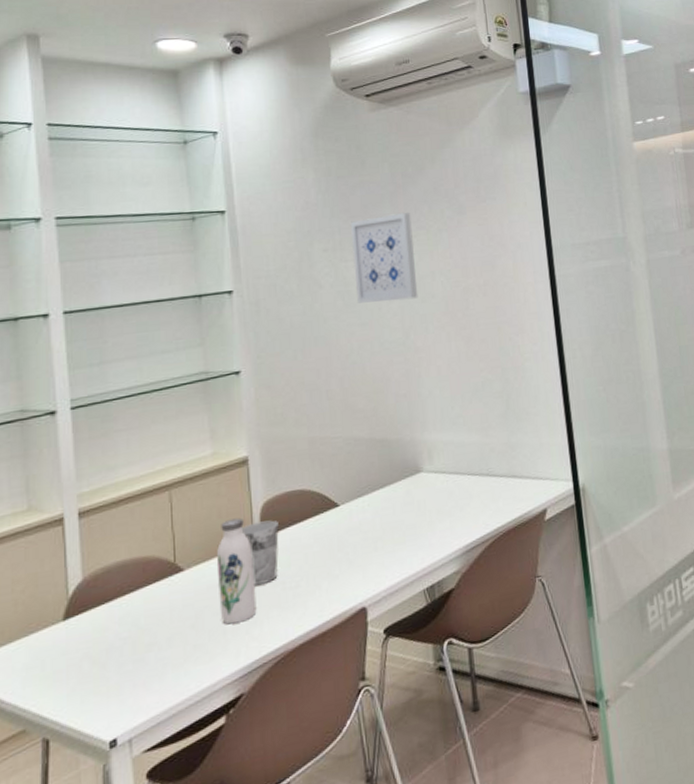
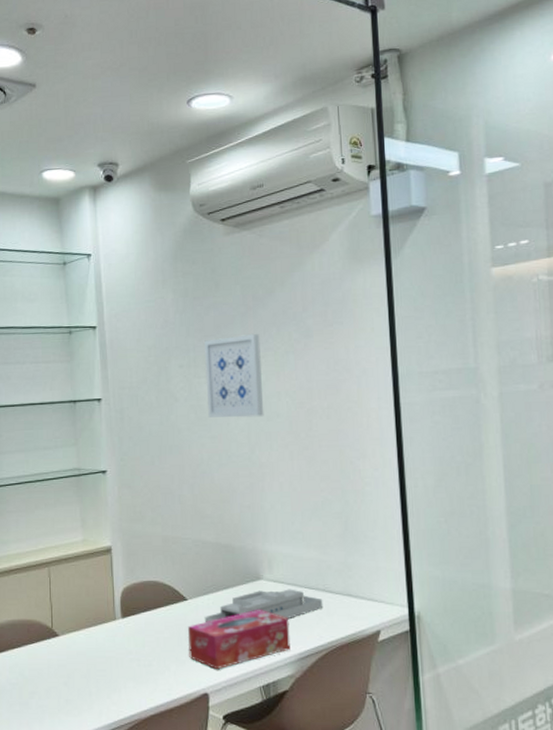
water bottle: present [217,517,257,625] -> none [85,598,116,687]
cup: present [241,520,279,585] -> none [105,604,136,658]
tissue box: none [340,505,455,579] -> present [187,610,291,670]
desk organizer: none [359,478,488,529] -> present [204,589,323,623]

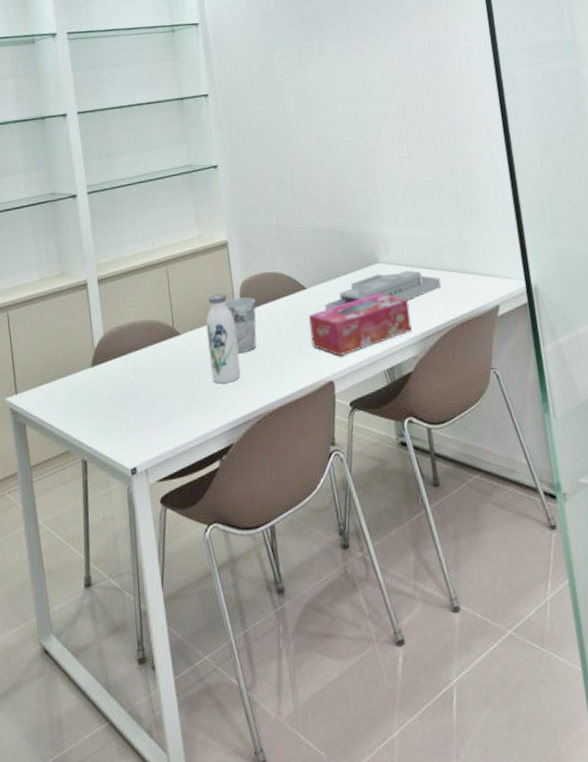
water bottle: none [85,598,116,687] -> present [206,293,241,384]
cup: none [105,604,136,658] -> present [224,297,257,352]
wall art: present [204,334,264,418] -> none [306,20,370,106]

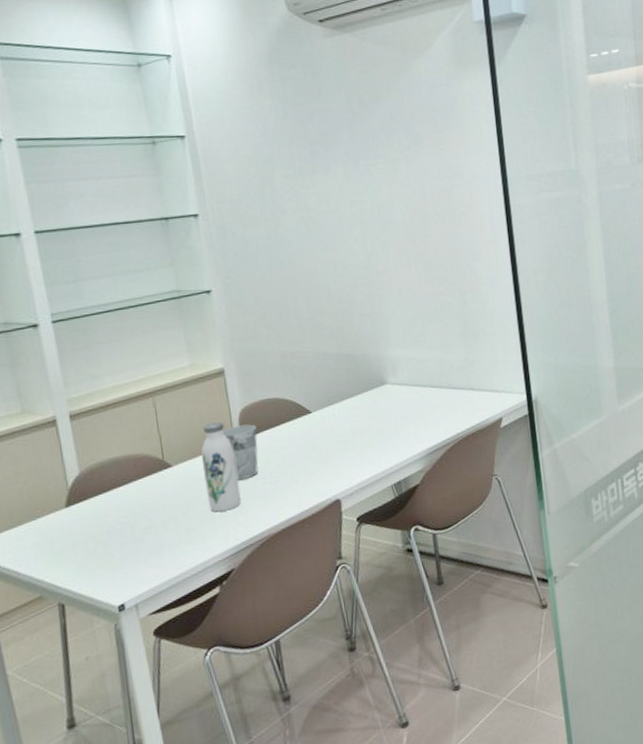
tissue box: present [309,293,412,357] -> none [314,413,419,476]
desk organizer: present [324,270,442,311] -> none [330,389,448,433]

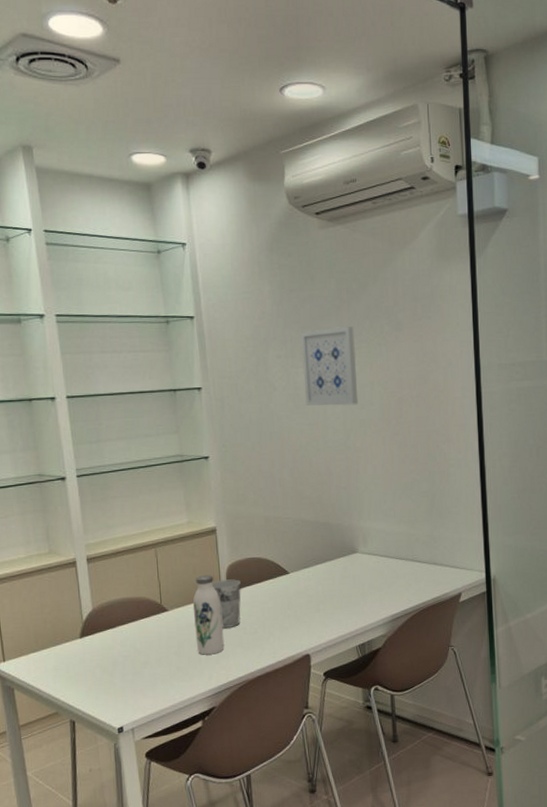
wall art: none [310,141,379,229] -> present [301,327,359,406]

